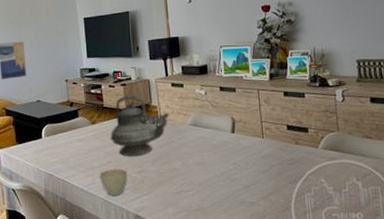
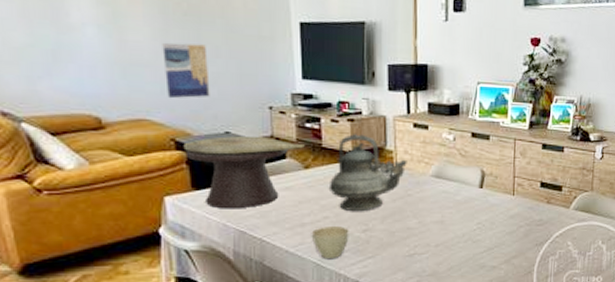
decorative bowl: none [11,102,91,158] -> present [183,135,305,209]

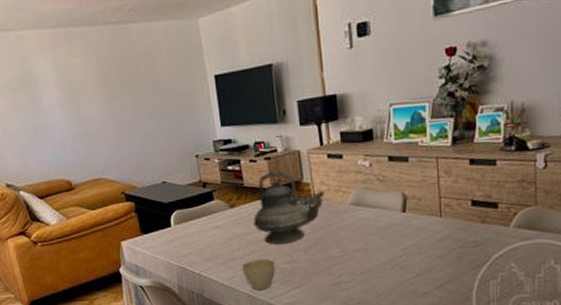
wall art: present [162,42,210,99] -> none [108,109,148,159]
decorative bowl: present [183,135,305,209] -> none [131,182,229,249]

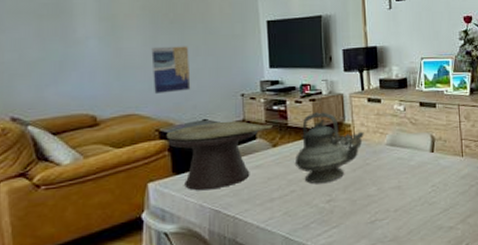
wall art: none [108,109,148,159] -> present [151,46,191,95]
decorative bowl: none [131,182,229,249] -> present [166,121,273,191]
cup: present [241,259,276,291] -> none [279,199,315,232]

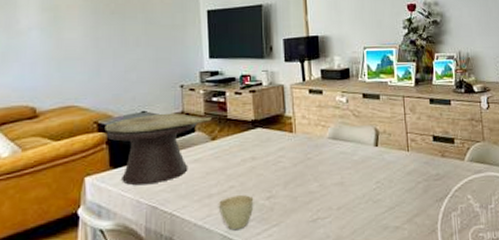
wall art: present [151,46,191,95] -> none [92,36,130,86]
cup: none [279,199,315,232] -> present [218,195,254,231]
teapot: present [294,111,364,184] -> none [233,102,305,180]

